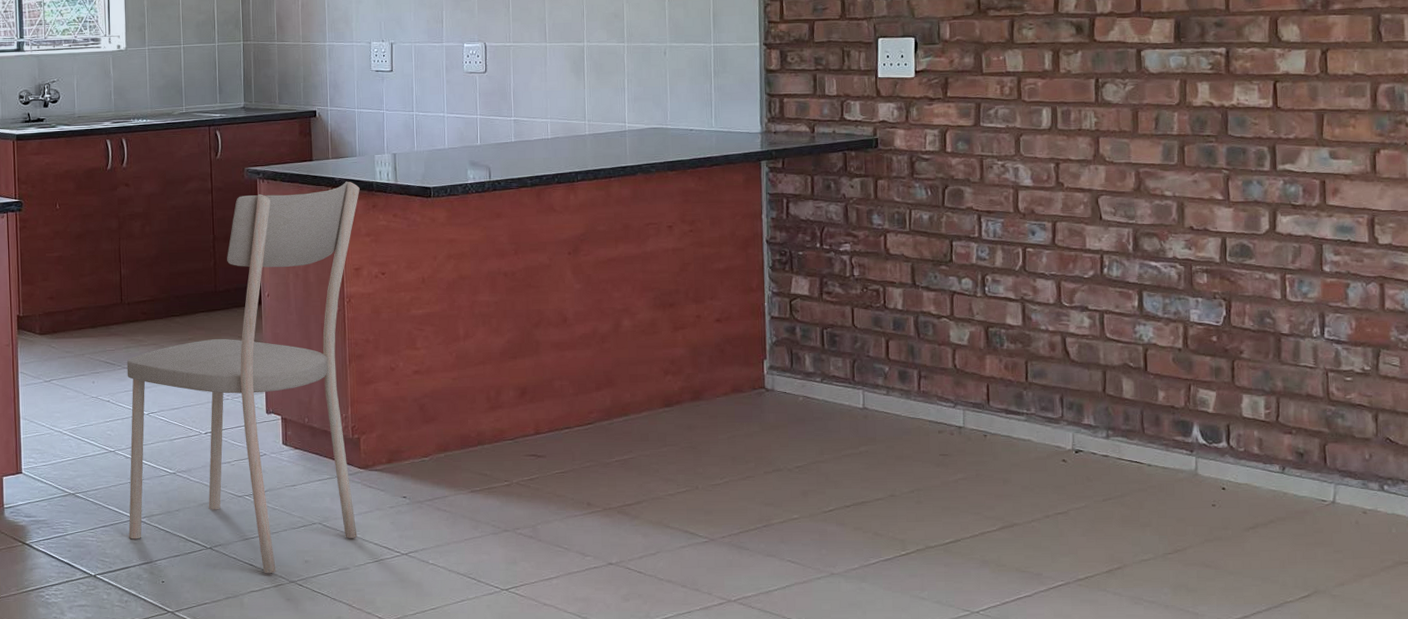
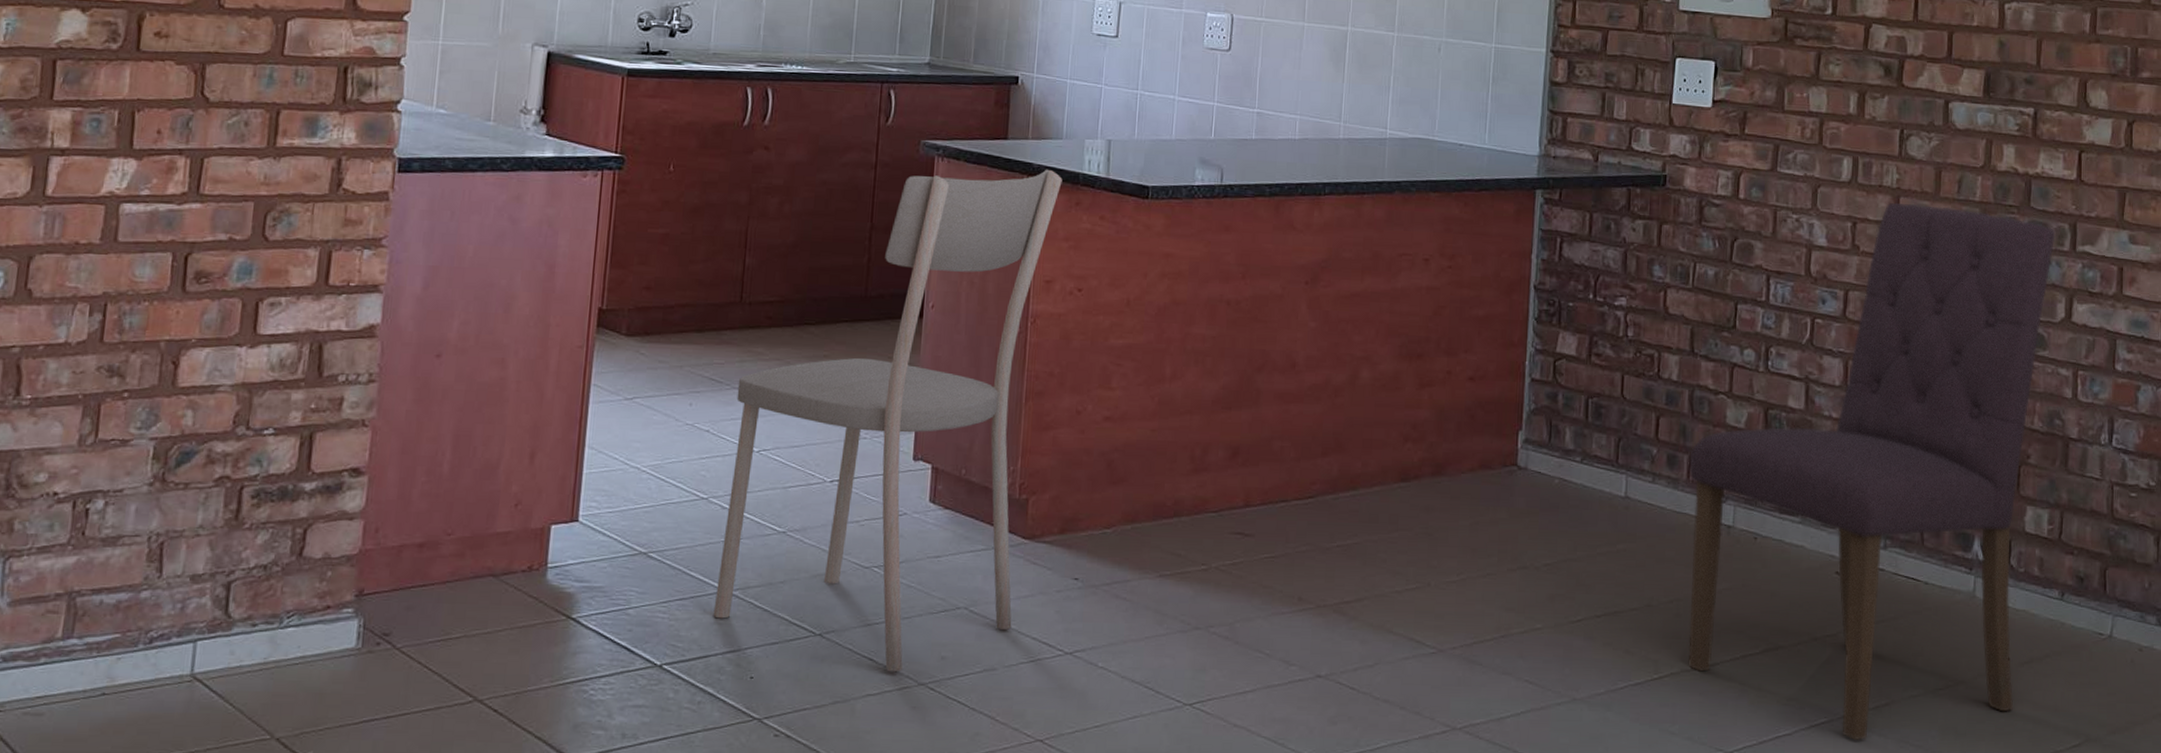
dining chair: none [919,142,1255,599] -> present [1688,203,2056,741]

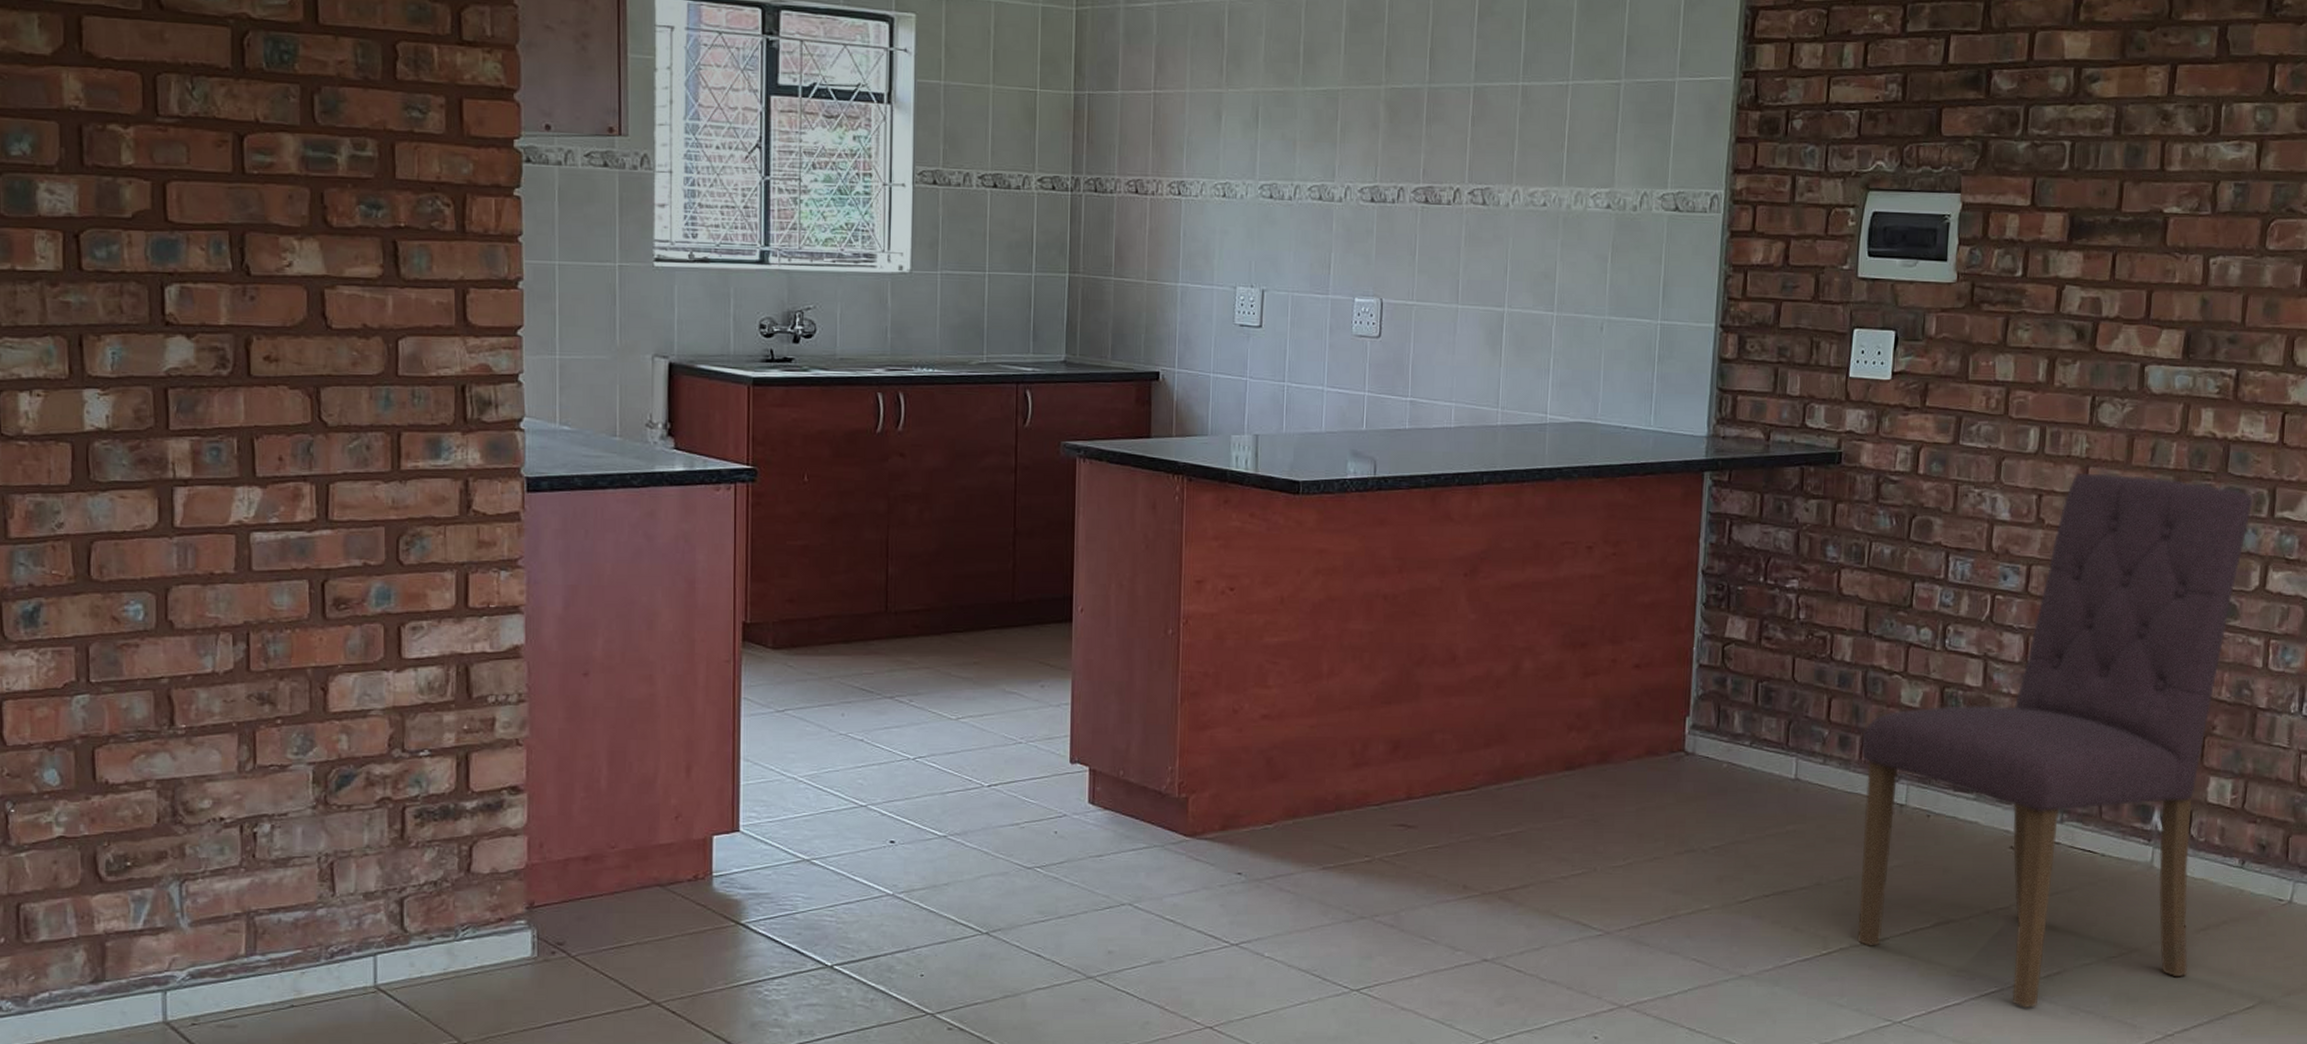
dining chair: present [713,169,1063,672] -> none [880,467,1209,967]

